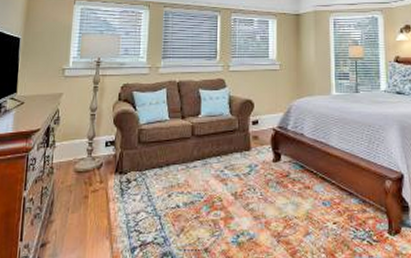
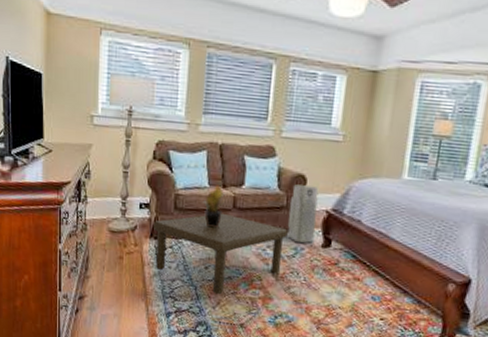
coffee table: none [117,141,242,221] -> present [152,213,288,295]
potted plant: none [164,117,187,156] -> present [202,185,228,228]
air purifier: none [241,109,266,161] -> present [287,184,319,244]

